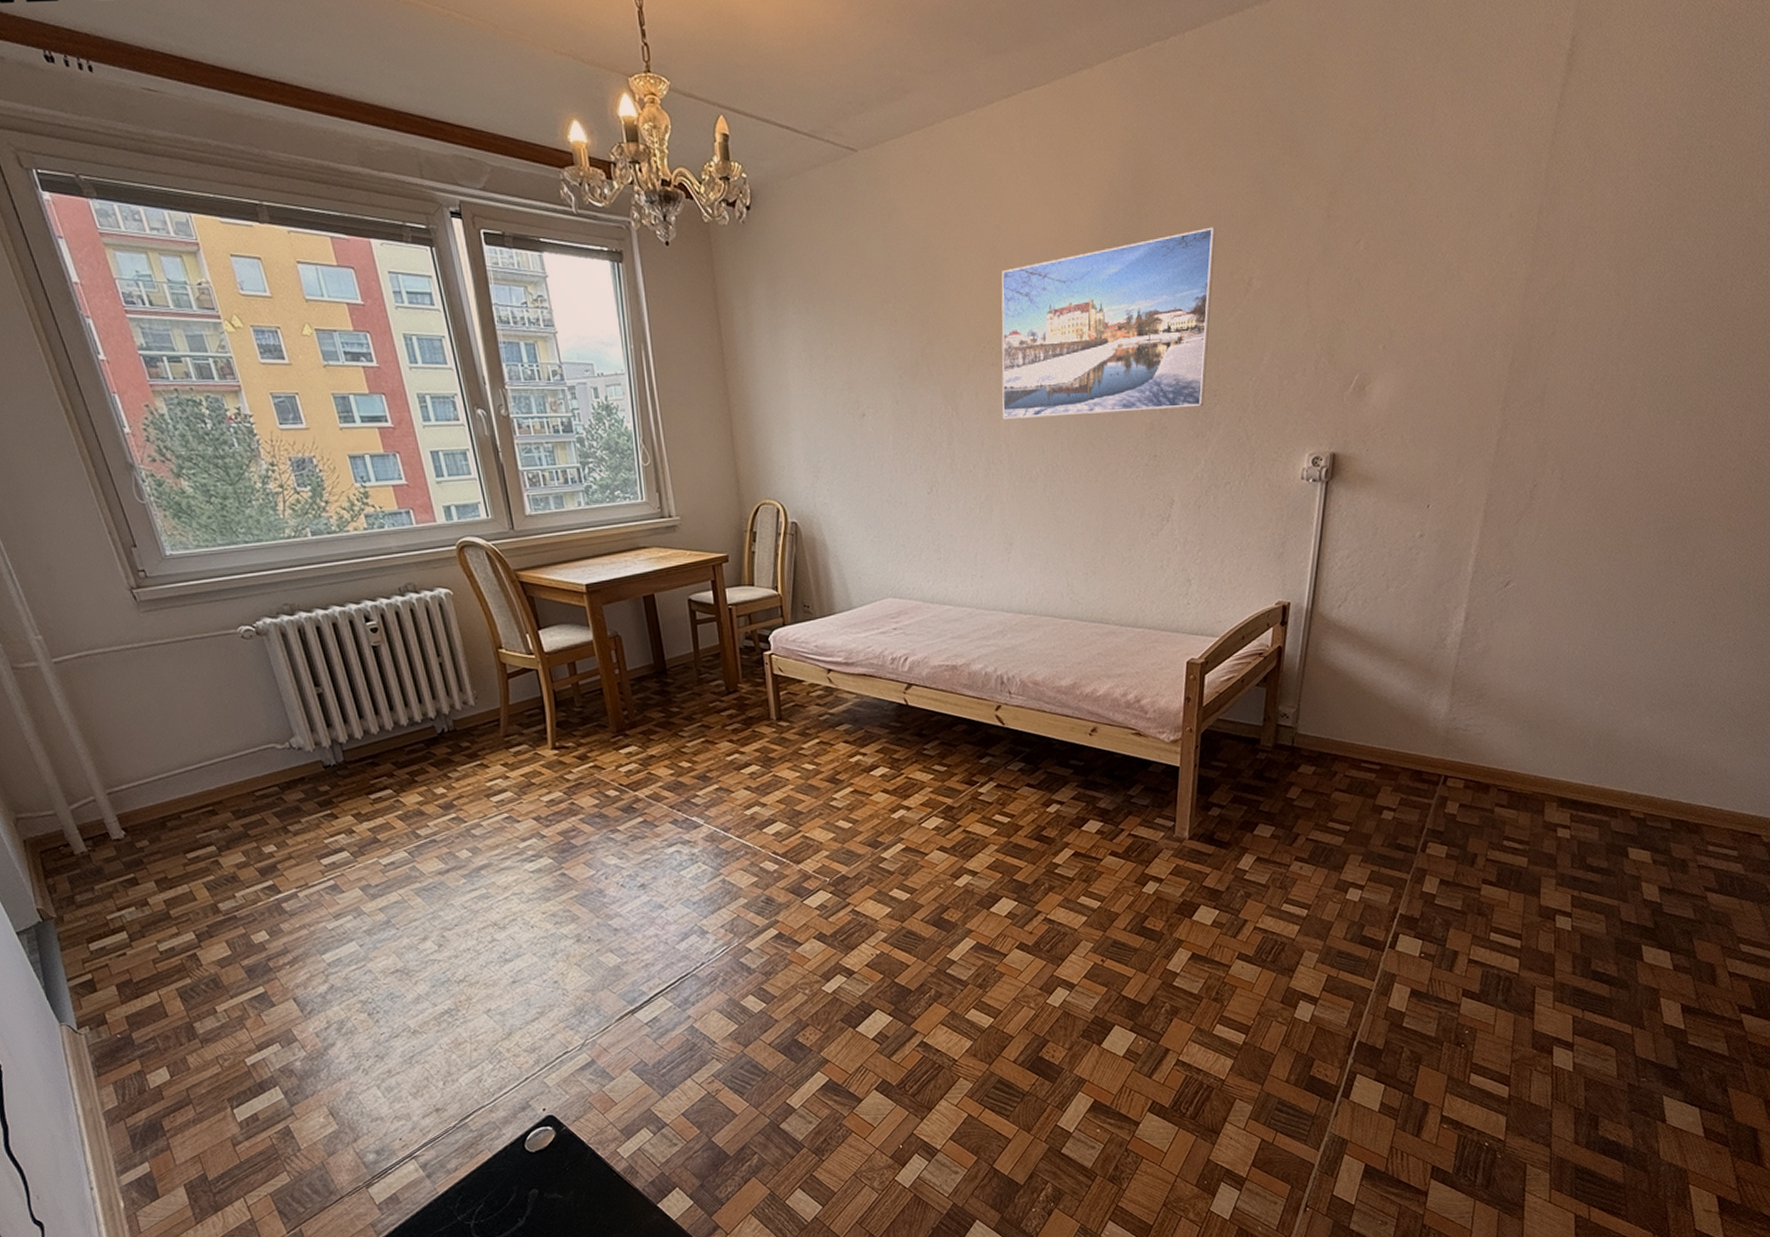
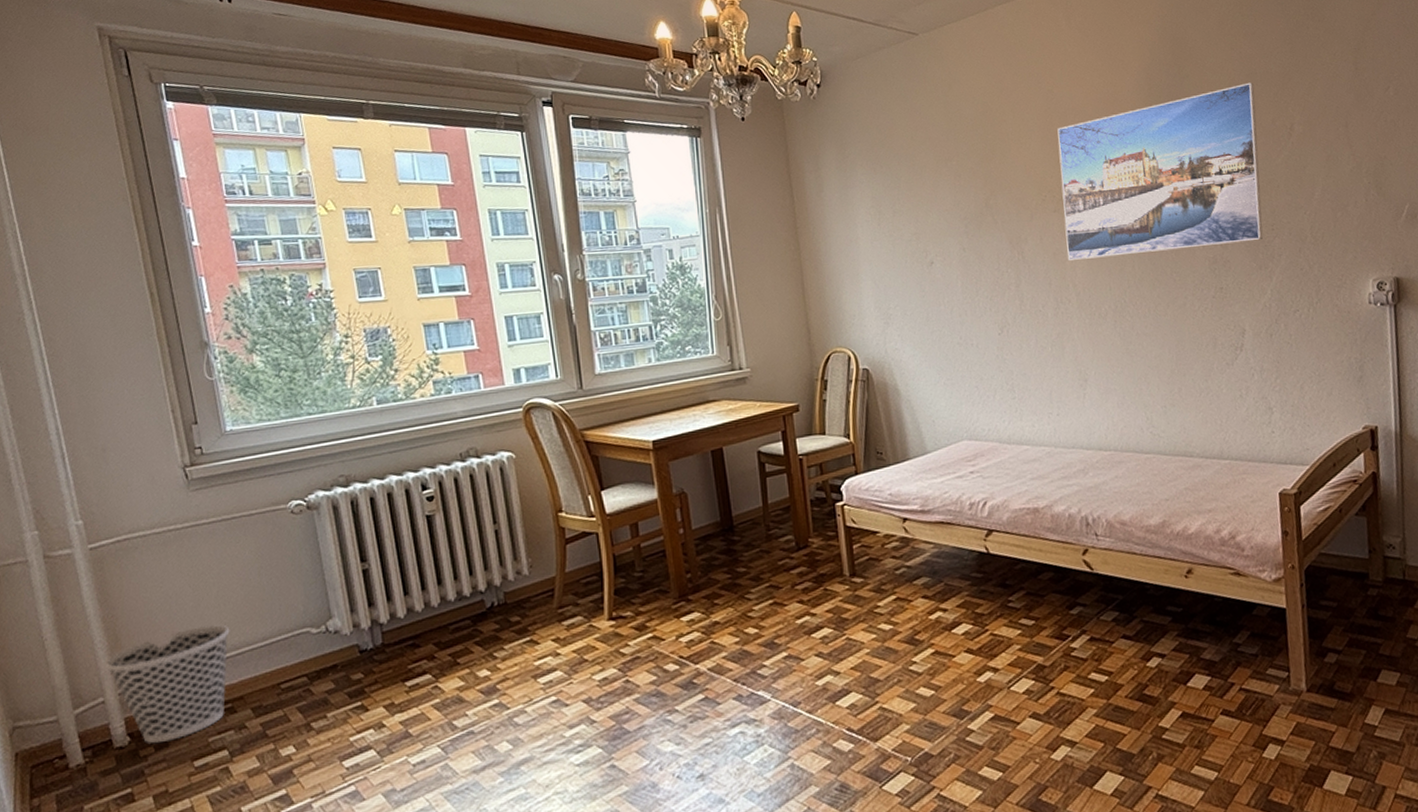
wastebasket: none [88,737,207,837] -> present [104,625,230,743]

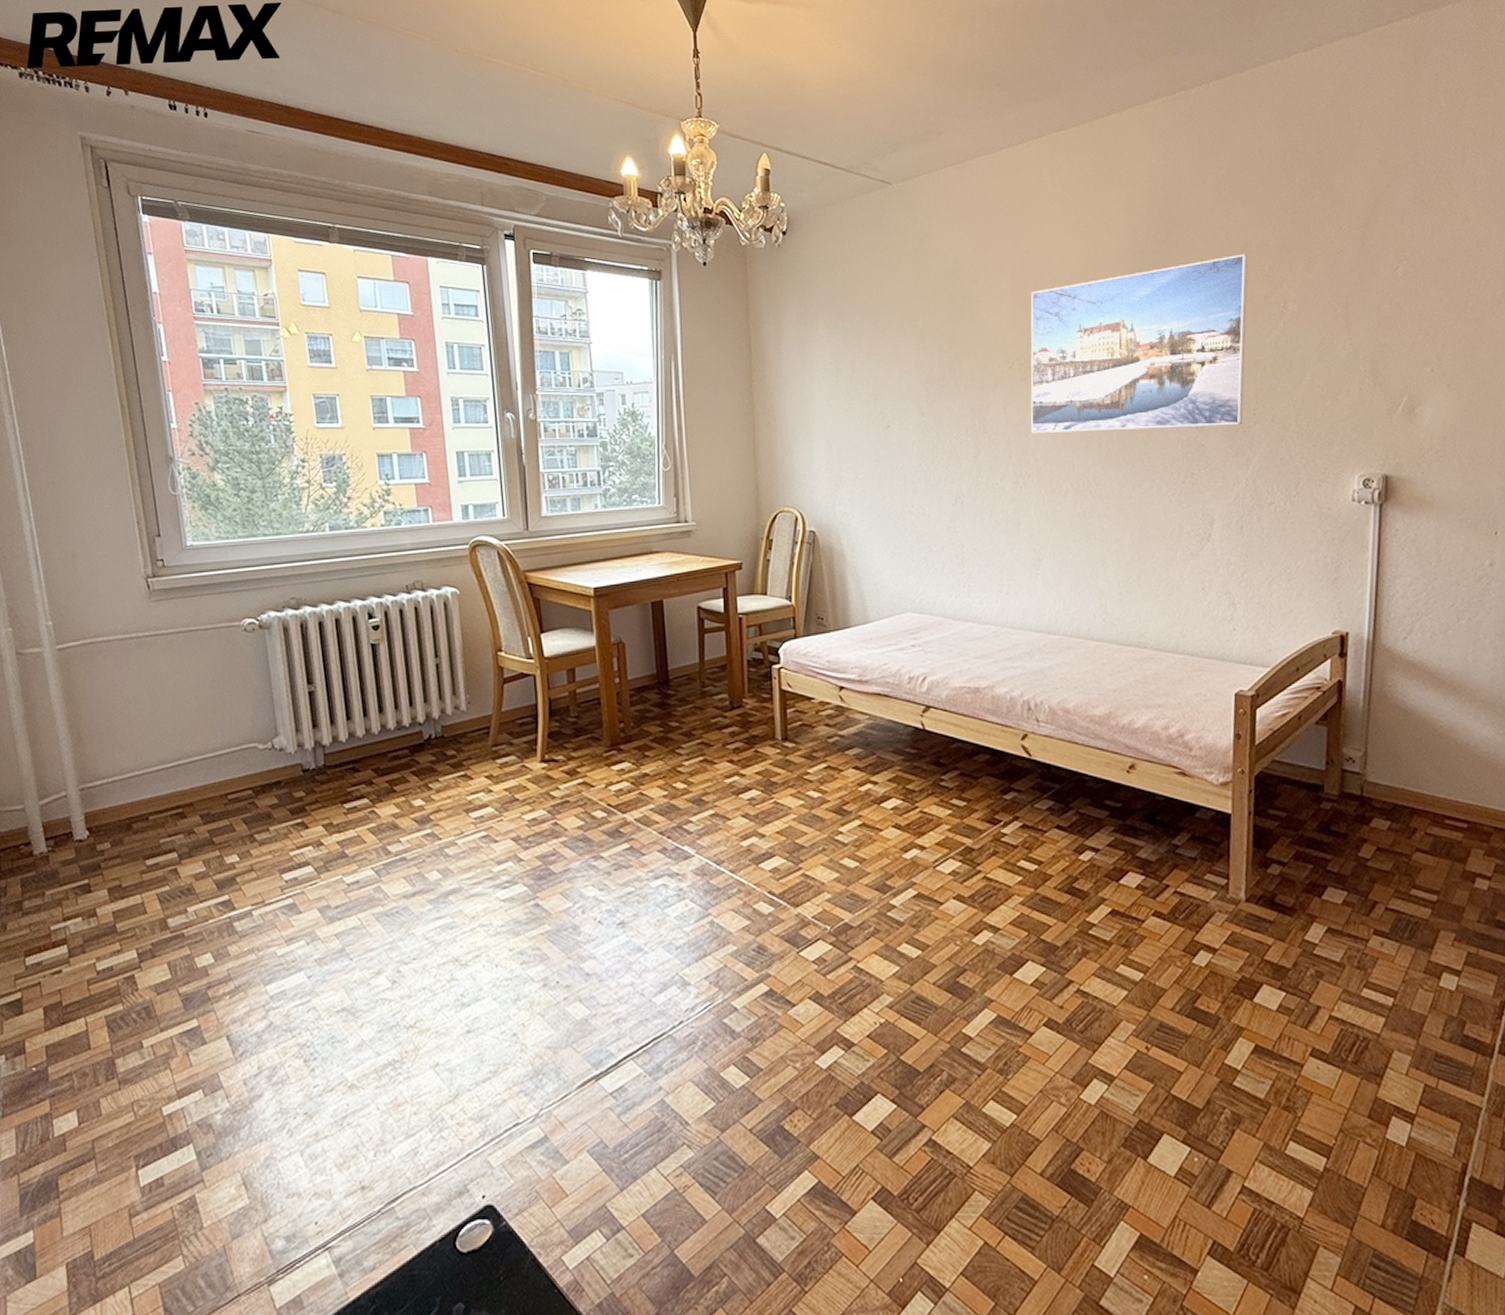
wastebasket: present [104,625,230,743] -> none [67,733,183,839]

